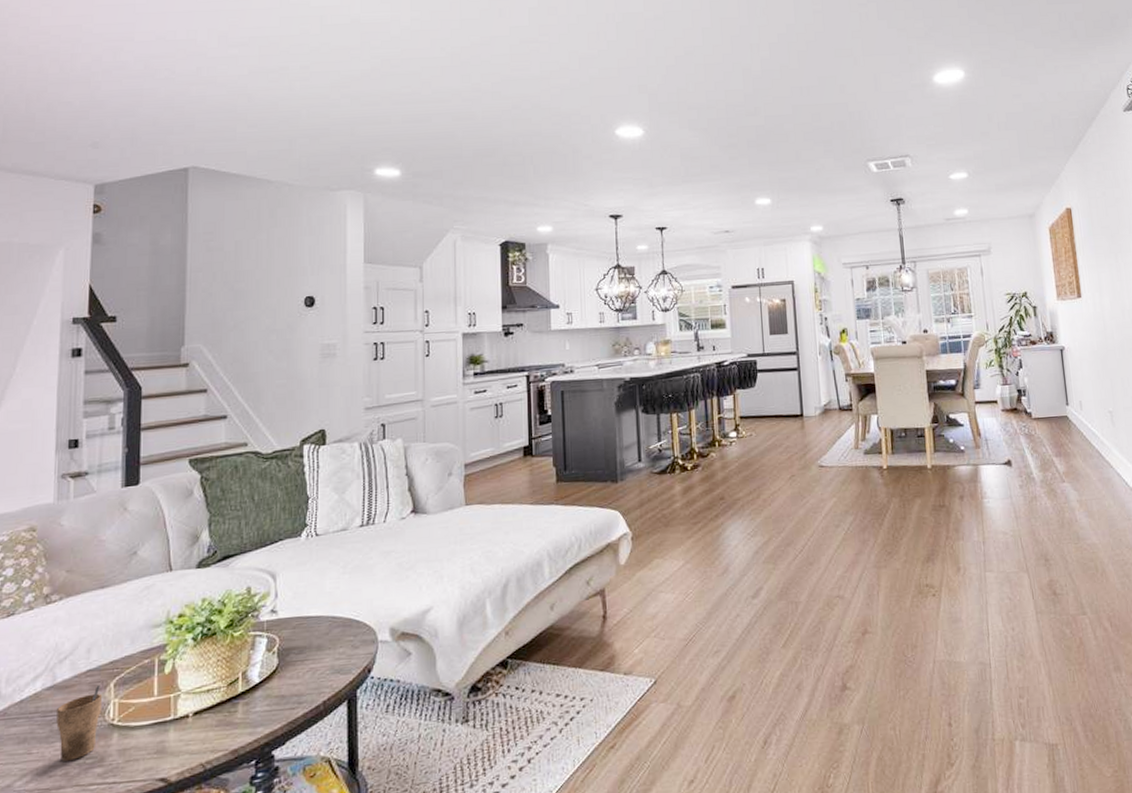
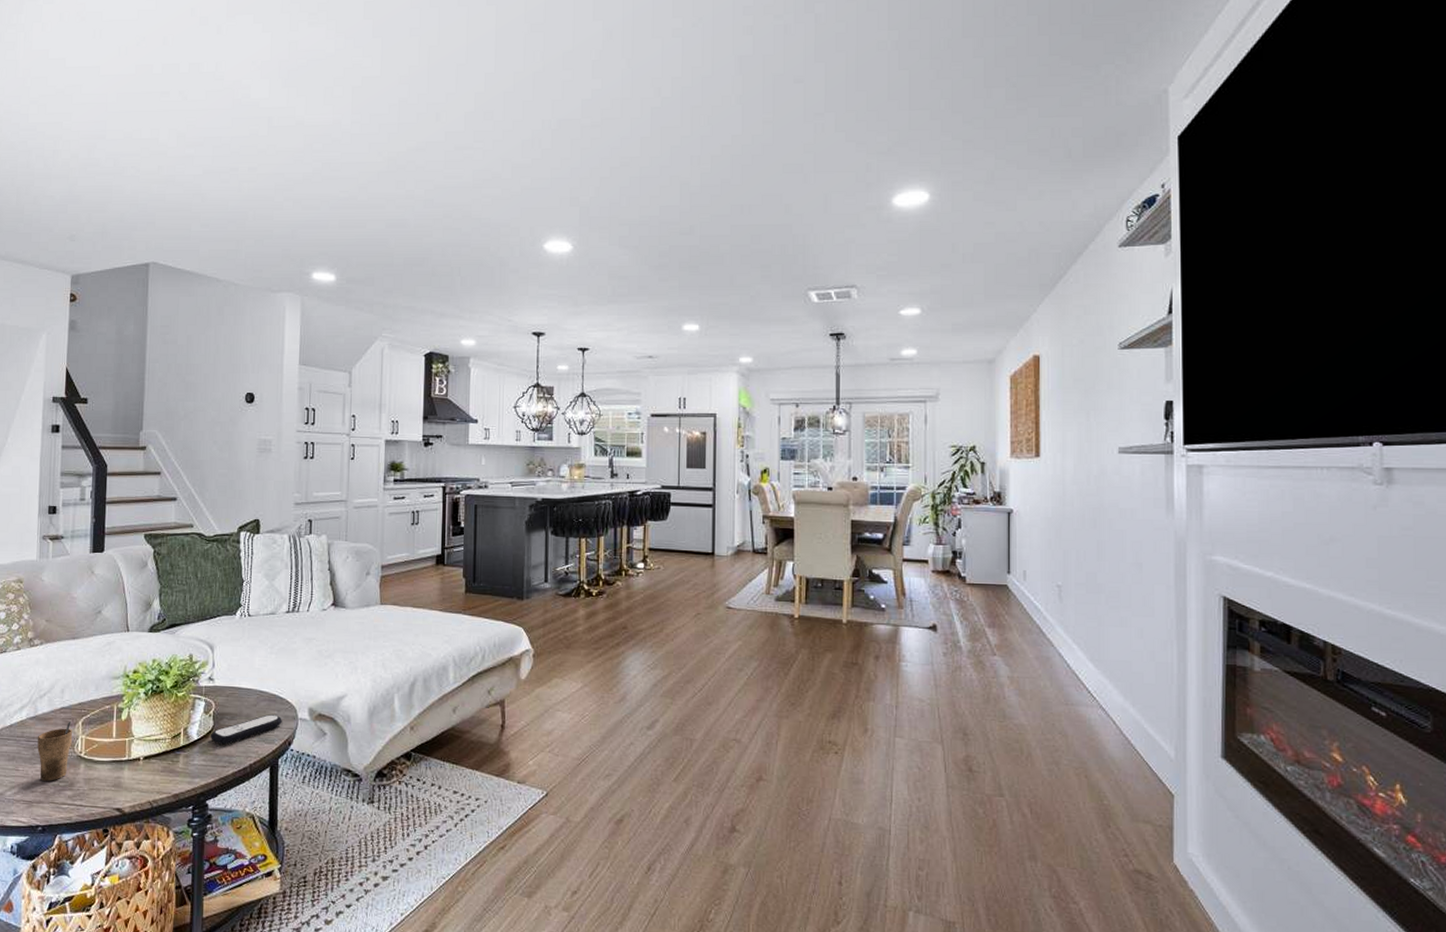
remote control: none [274,641,359,684] -> present [210,714,282,745]

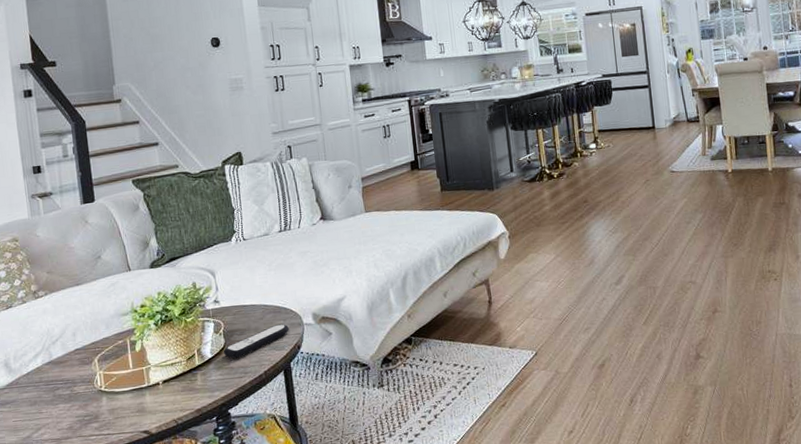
cup: present [37,722,73,781] -> none [56,361,91,418]

